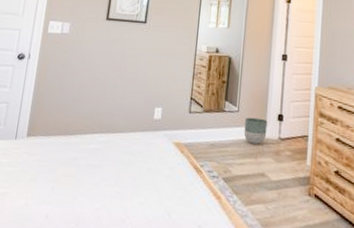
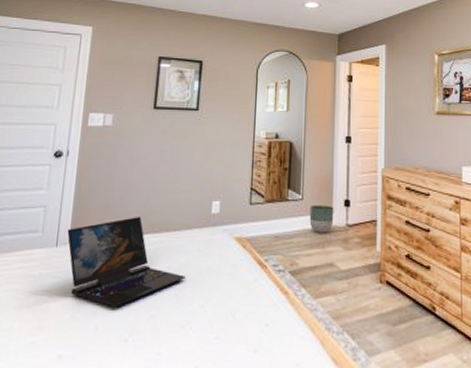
laptop: none [25,117,127,199] -> present [67,216,185,308]

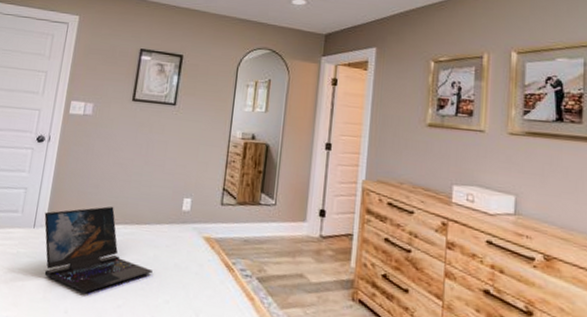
planter: present [309,204,334,233] -> none [281,211,308,242]

